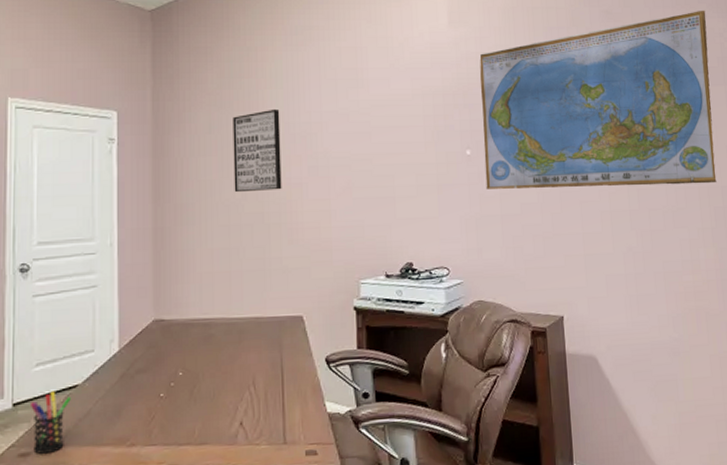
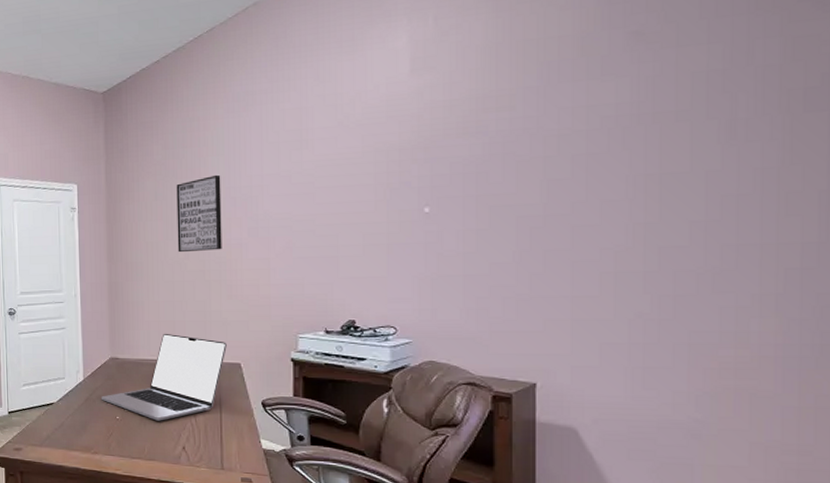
pen holder: present [31,391,71,454] -> none [21,406,49,451]
laptop: none [142,286,288,394] -> present [102,333,227,421]
world map: present [479,10,717,190] -> none [446,10,809,248]

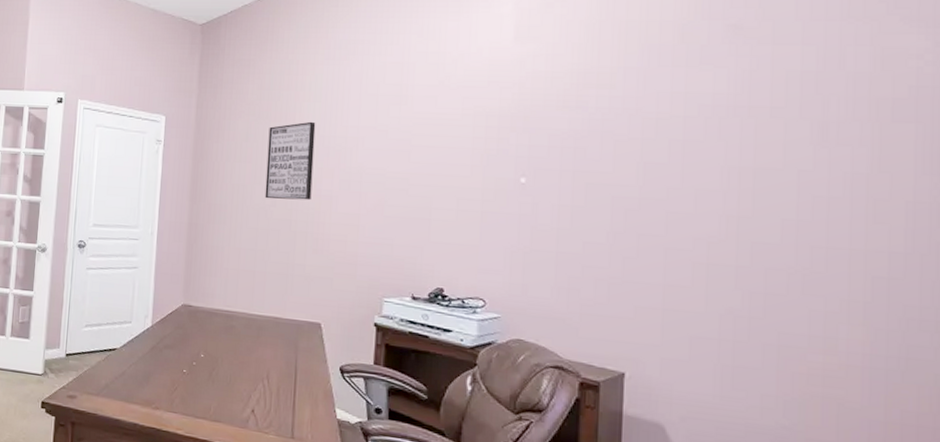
laptop: present [102,333,227,421] -> none [169,283,308,379]

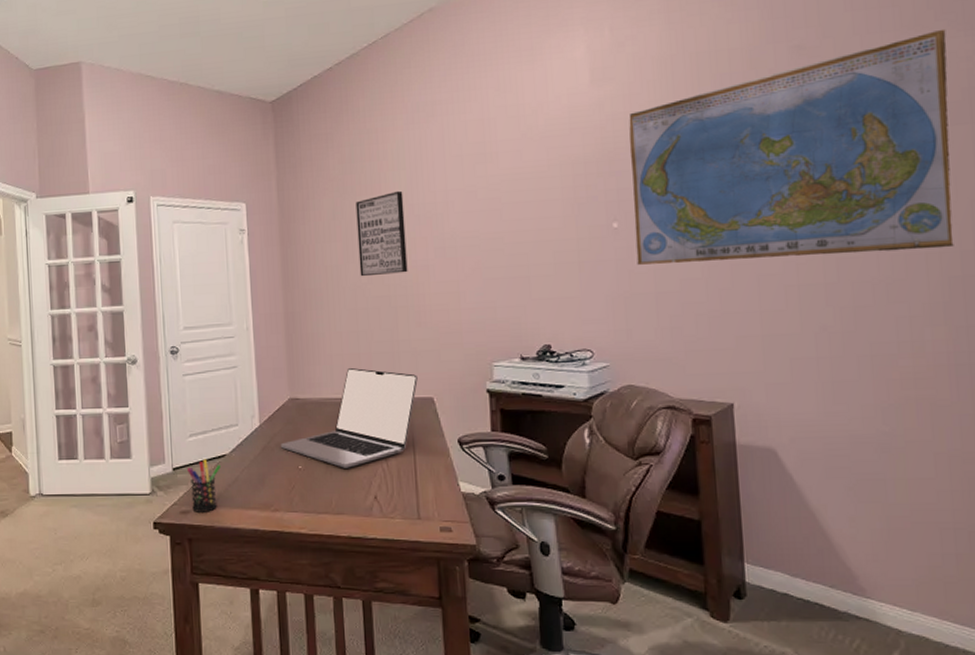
pen holder: none [79,349,110,400] -> present [187,459,221,512]
laptop: none [169,283,308,379] -> present [281,367,418,468]
world map: none [541,23,897,247] -> present [629,28,954,265]

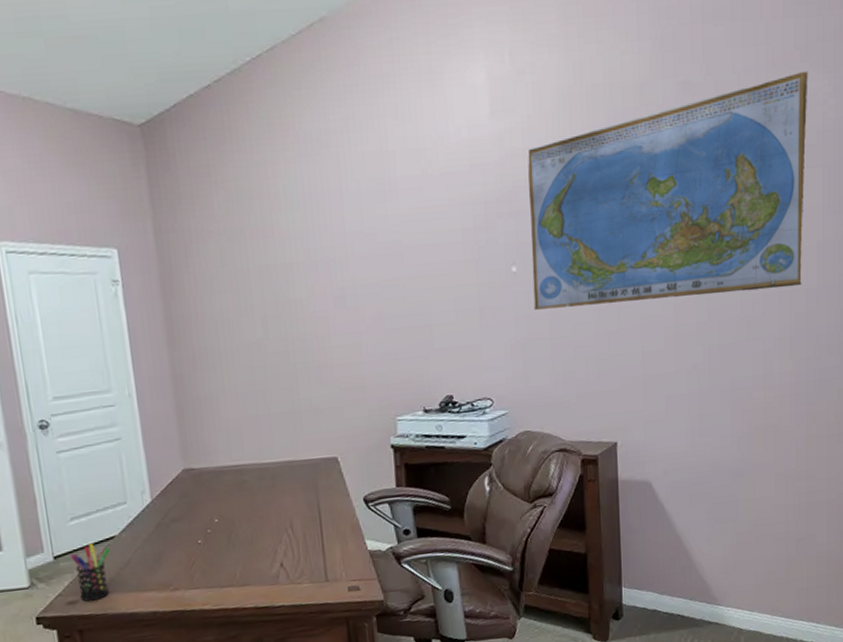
laptop: present [281,367,418,468] -> none [177,431,321,538]
wall art: present [355,190,408,277] -> none [246,233,306,332]

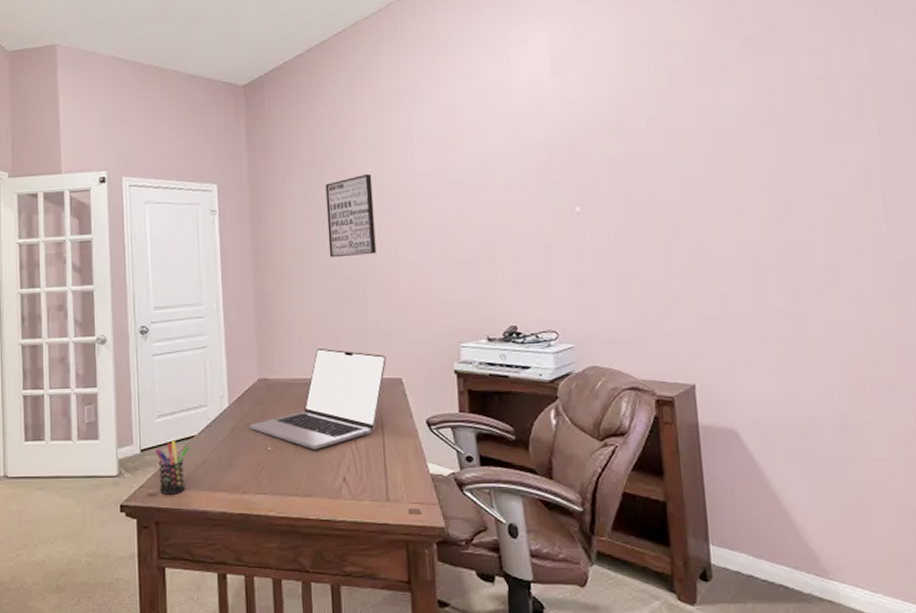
laptop: none [177,431,321,538] -> present [250,348,386,450]
wall art: none [246,233,306,332] -> present [325,173,377,258]
world map: present [528,70,808,310] -> none [589,25,901,248]

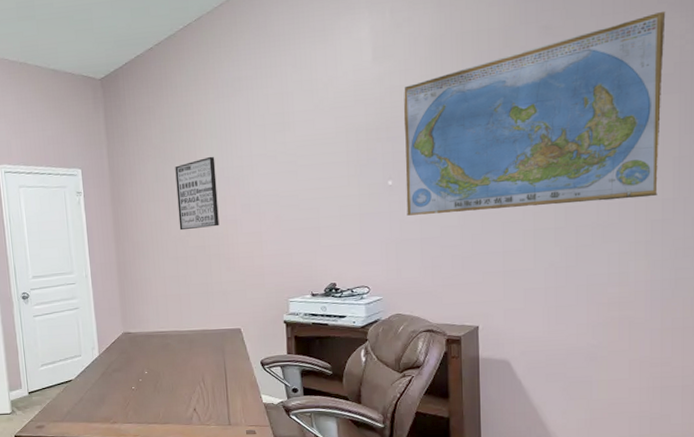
pen holder: present [156,440,189,495] -> none [41,384,68,427]
laptop: present [250,348,386,450] -> none [117,306,228,387]
world map: none [589,25,901,248] -> present [403,10,666,216]

